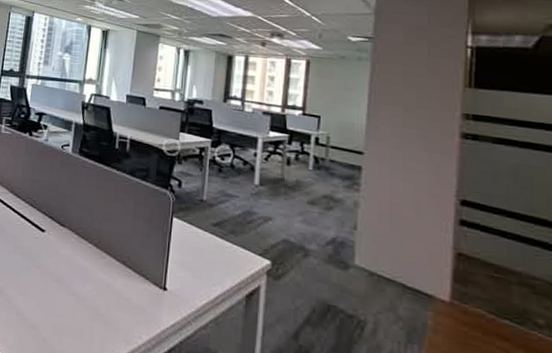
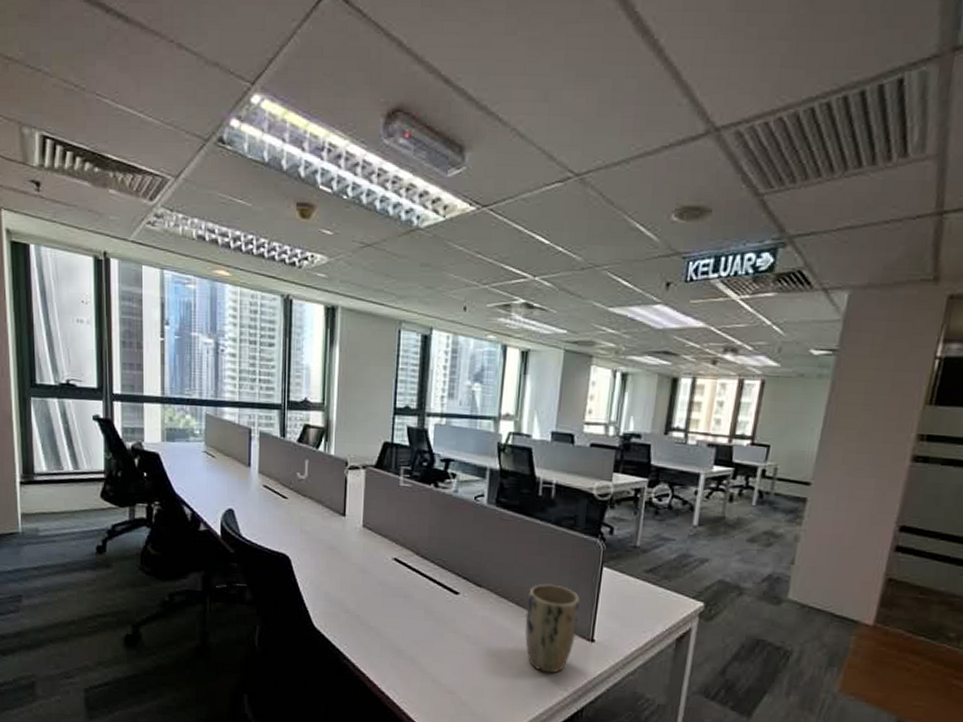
plant pot: none [102,228,153,320] -> present [525,583,581,674]

